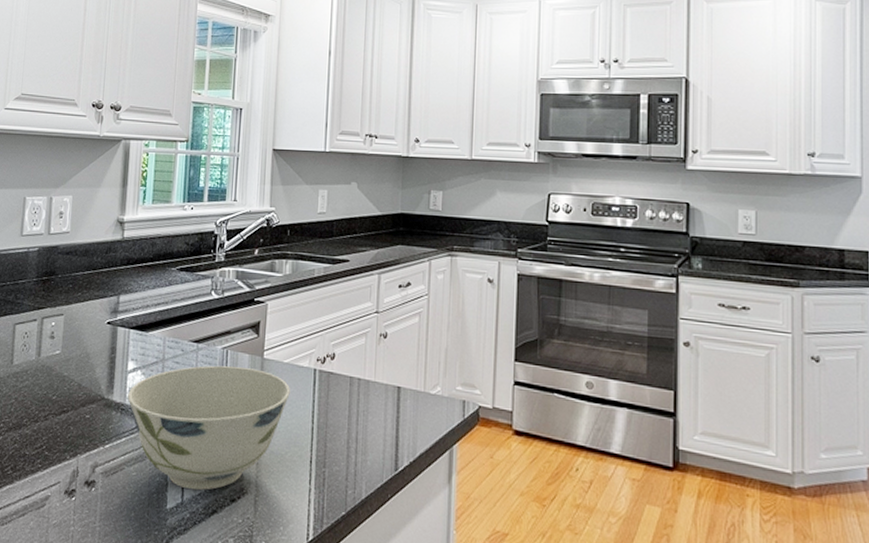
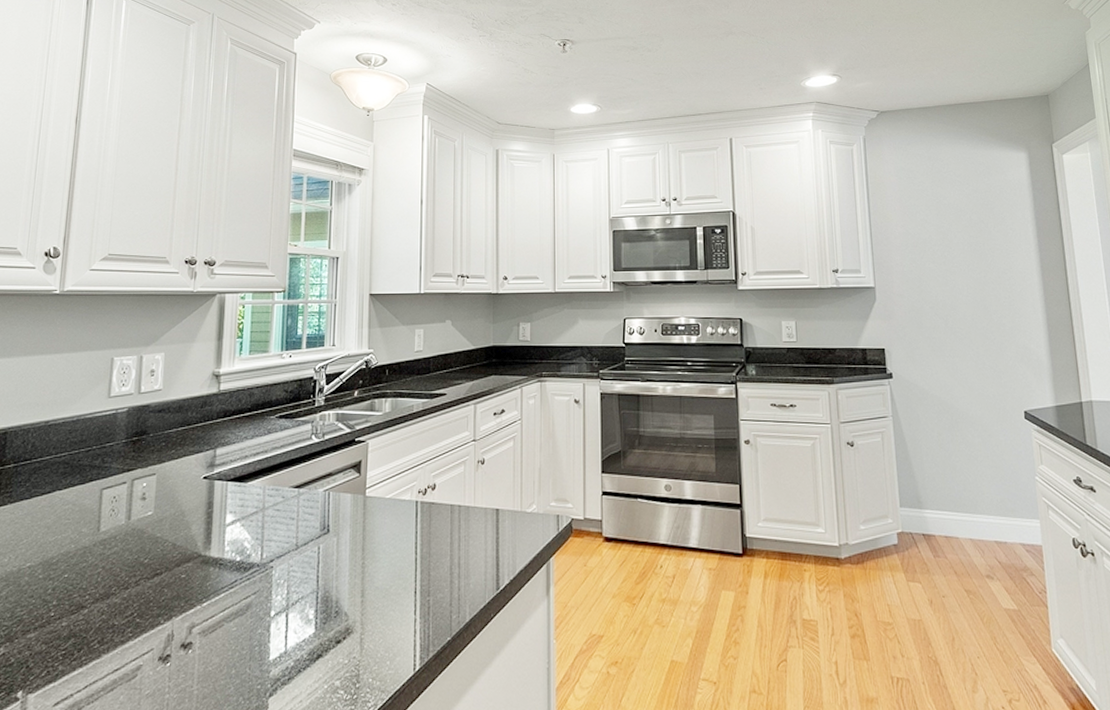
bowl: present [128,365,290,490] -> none [226,508,393,637]

